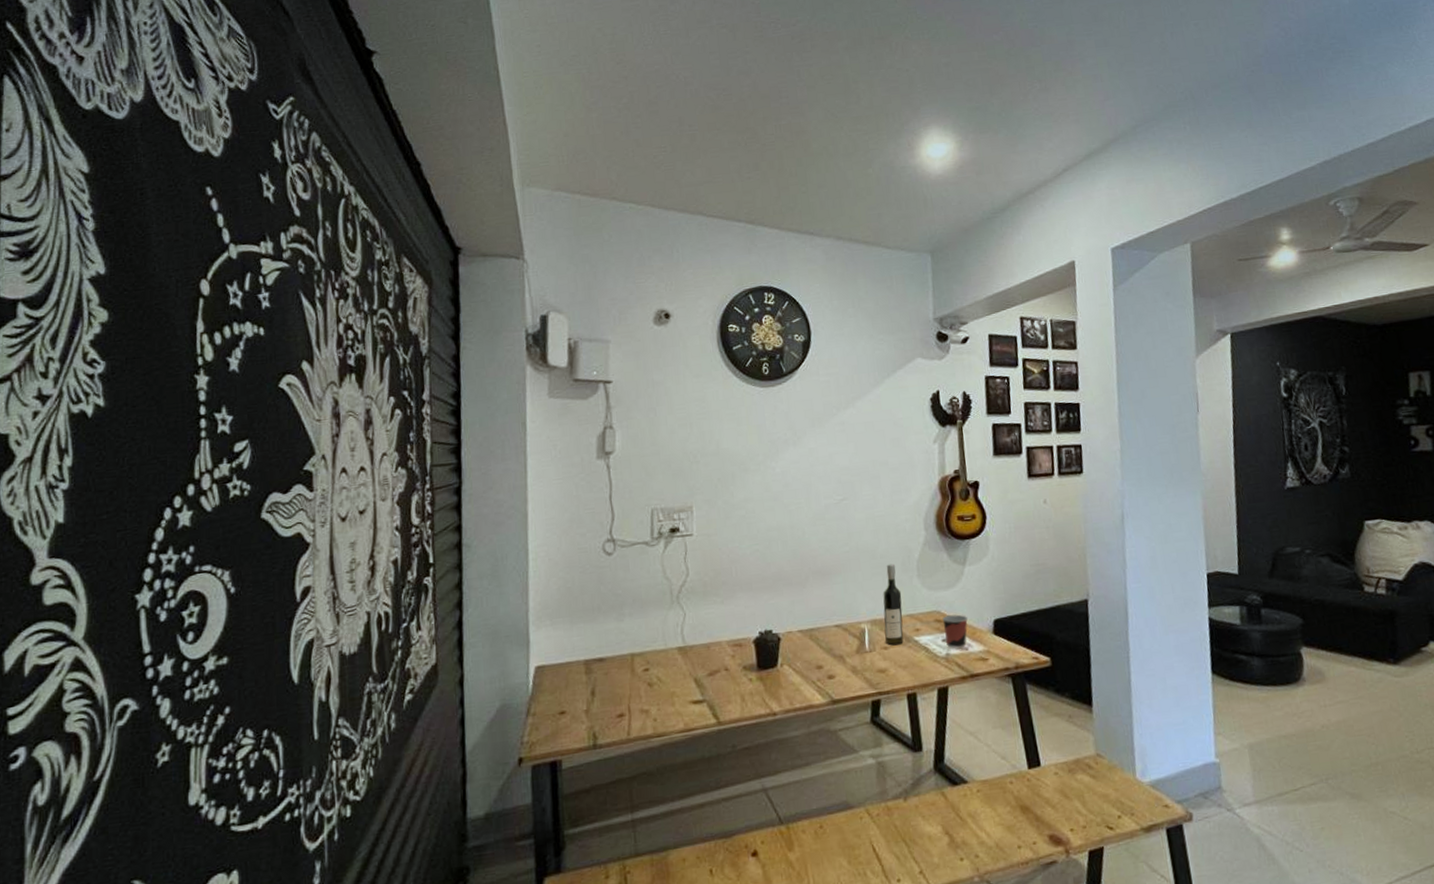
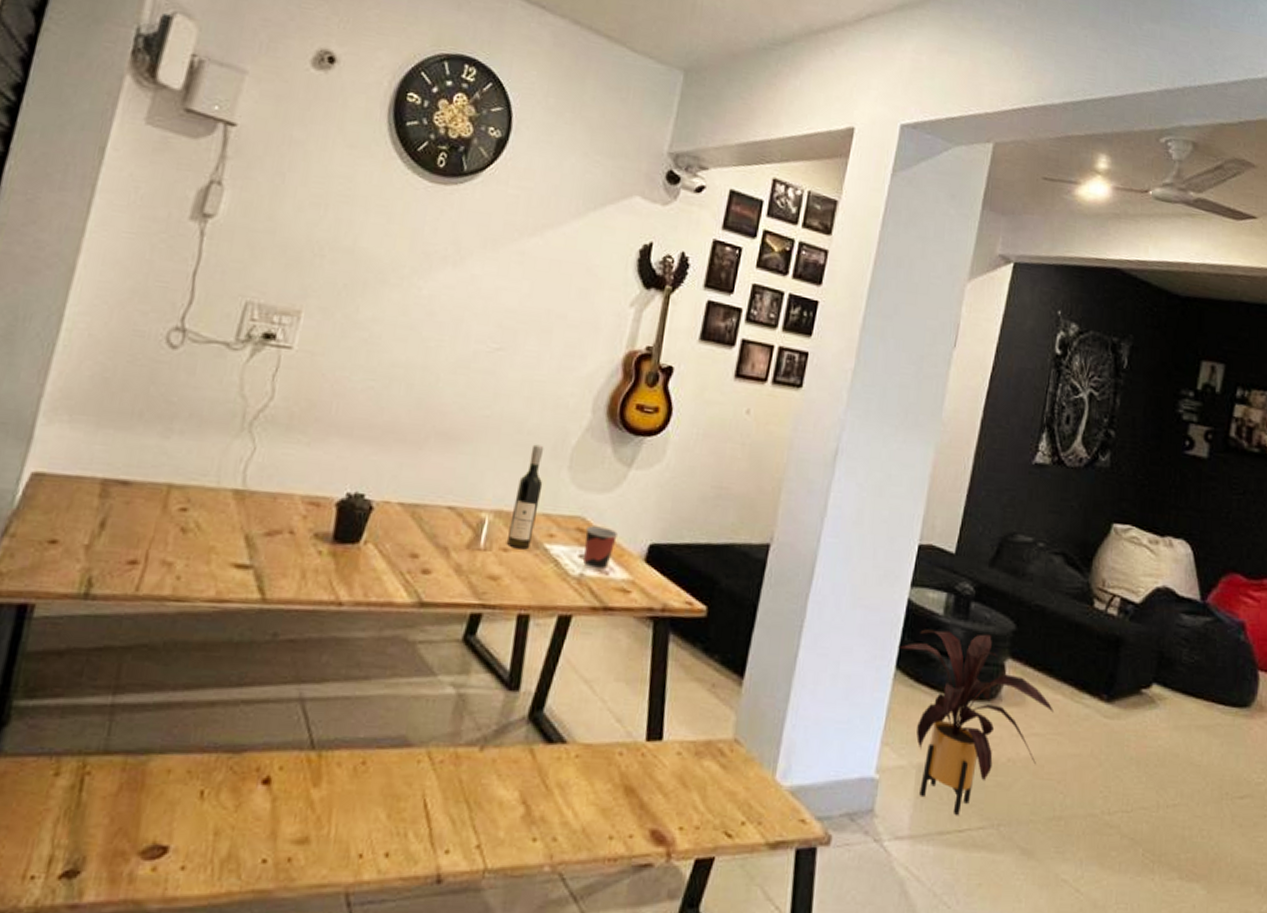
house plant: none [1210,631,1351,779] -> present [898,629,1053,816]

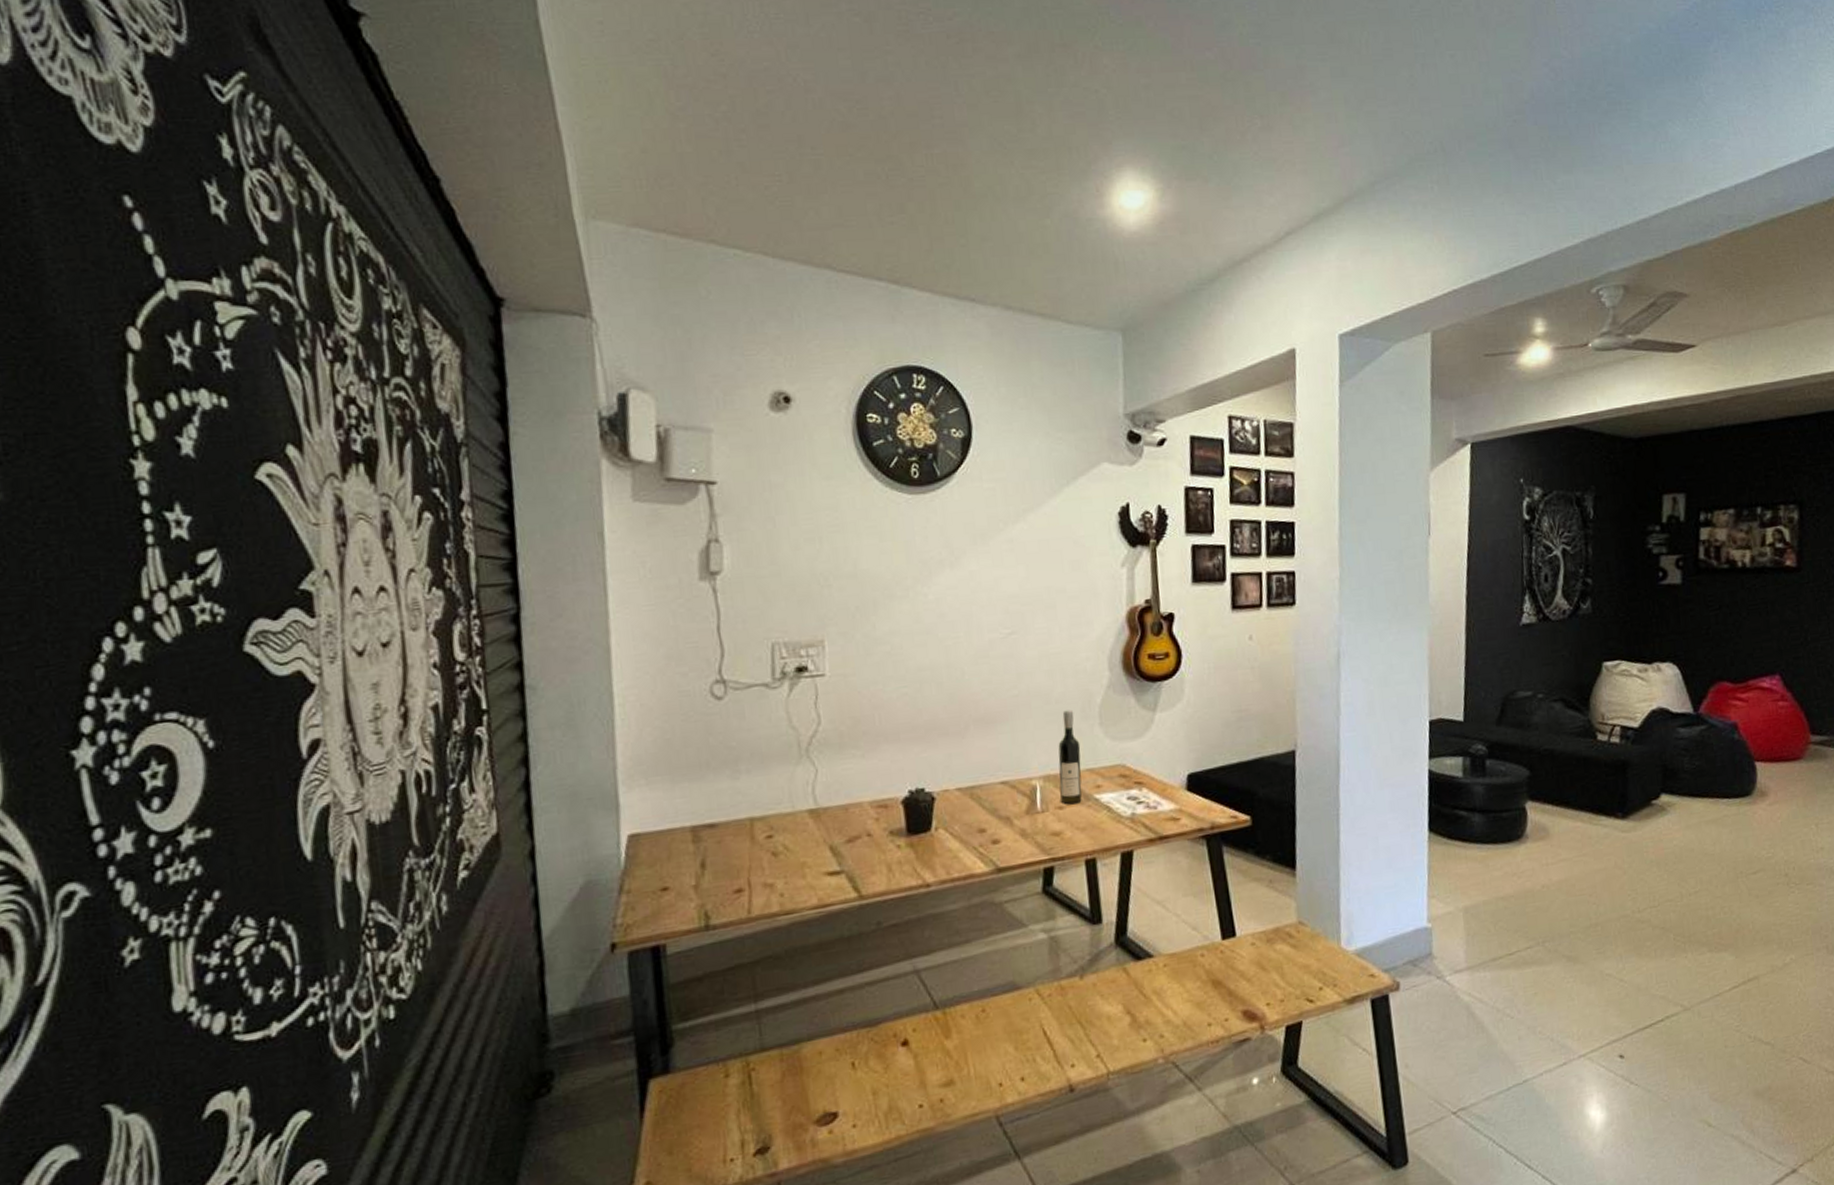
cup: present [583,525,617,572] -> none [1128,768,1157,809]
house plant: present [898,629,1053,816] -> none [1427,784,1576,943]

